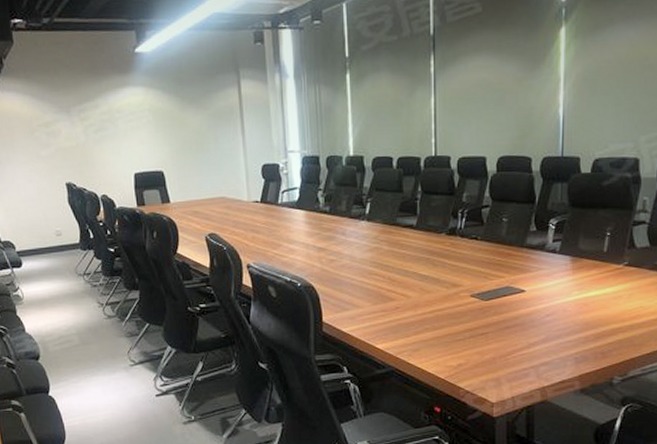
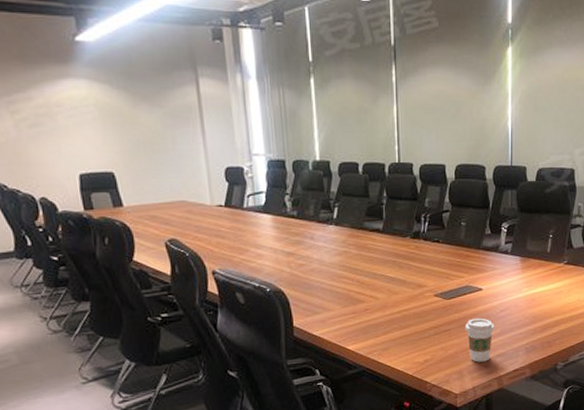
coffee cup: none [504,322,539,370] -> present [465,318,495,362]

